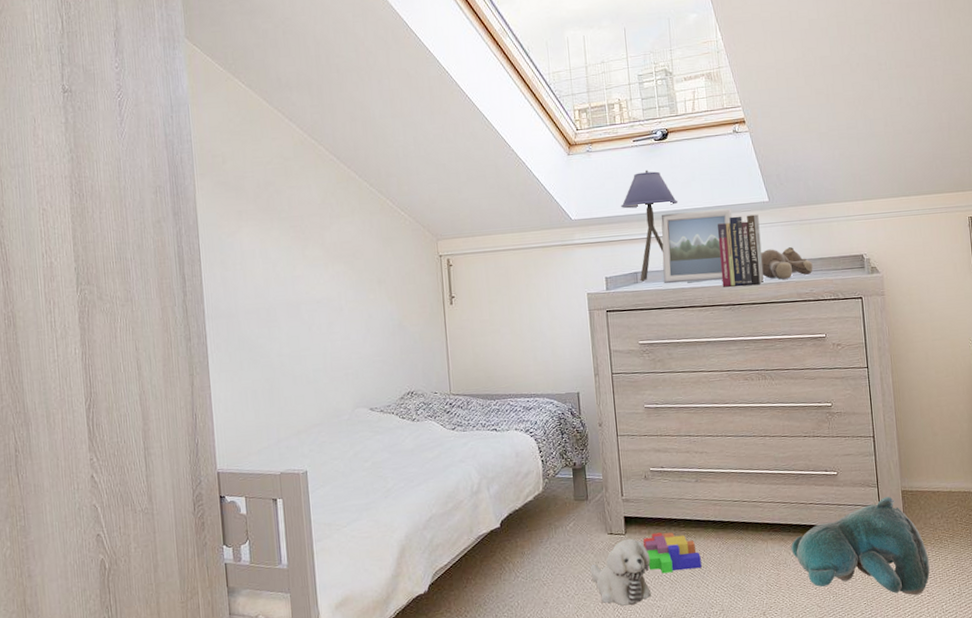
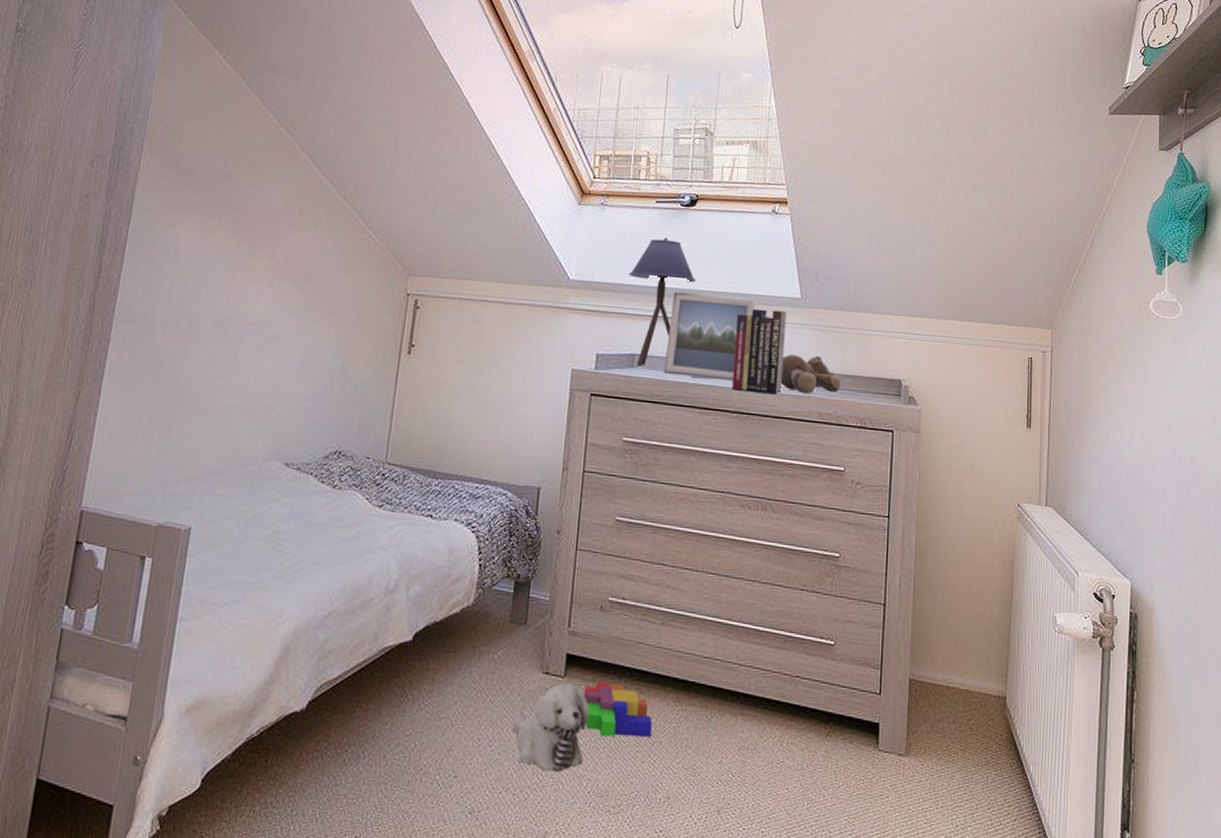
teddy bear: present [791,496,930,596] -> none [764,684,933,820]

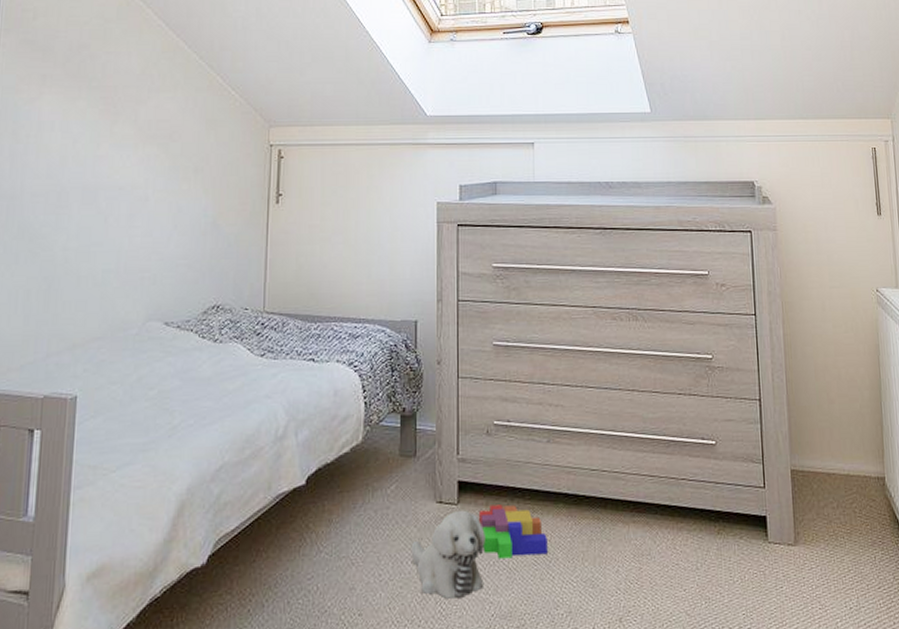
table lamp: present [628,237,697,367] -> none [483,66,549,193]
picture frame: present [663,291,757,381] -> none [525,117,609,199]
books: present [732,308,787,395] -> none [591,126,641,208]
stuffed bear: present [781,354,841,393] -> none [639,167,697,203]

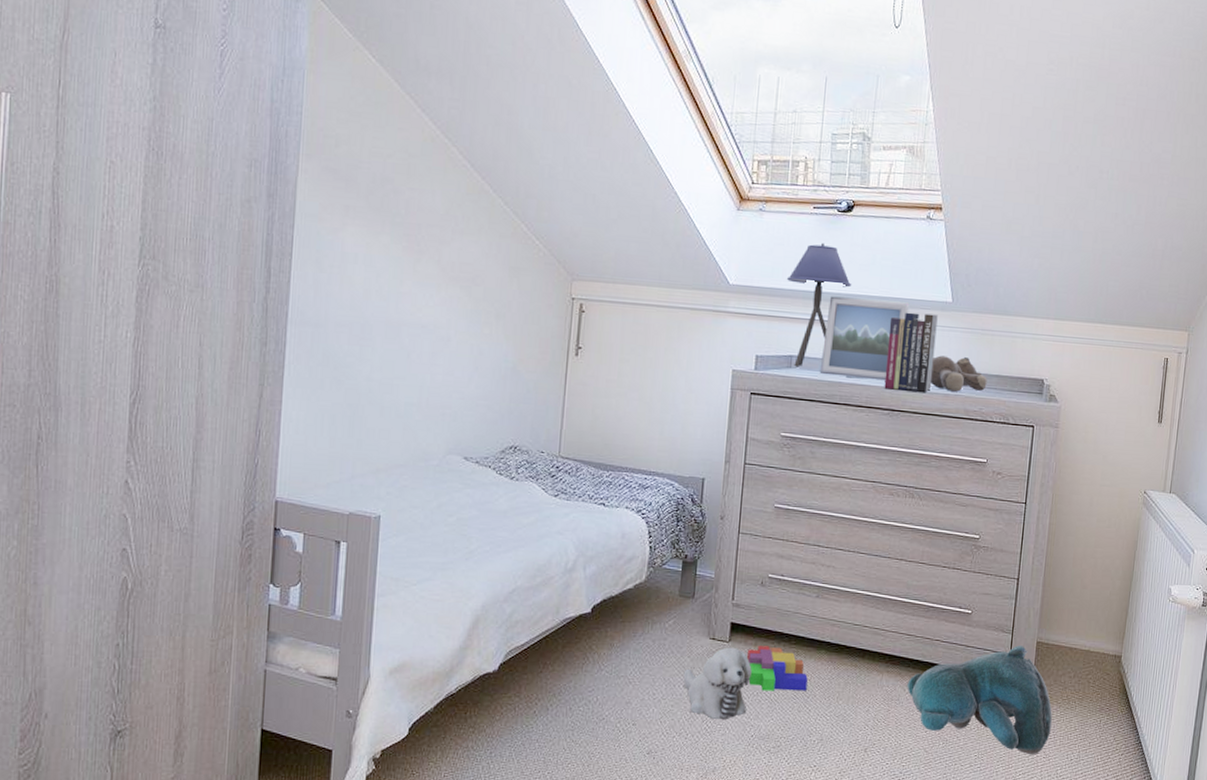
table lamp: none [483,66,549,193] -> present [786,242,852,367]
picture frame: none [525,117,609,199] -> present [819,296,910,381]
books: none [591,126,641,208] -> present [884,312,938,393]
stuffed bear: none [639,167,697,203] -> present [931,355,987,392]
teddy bear: none [657,476,823,607] -> present [907,646,1053,755]

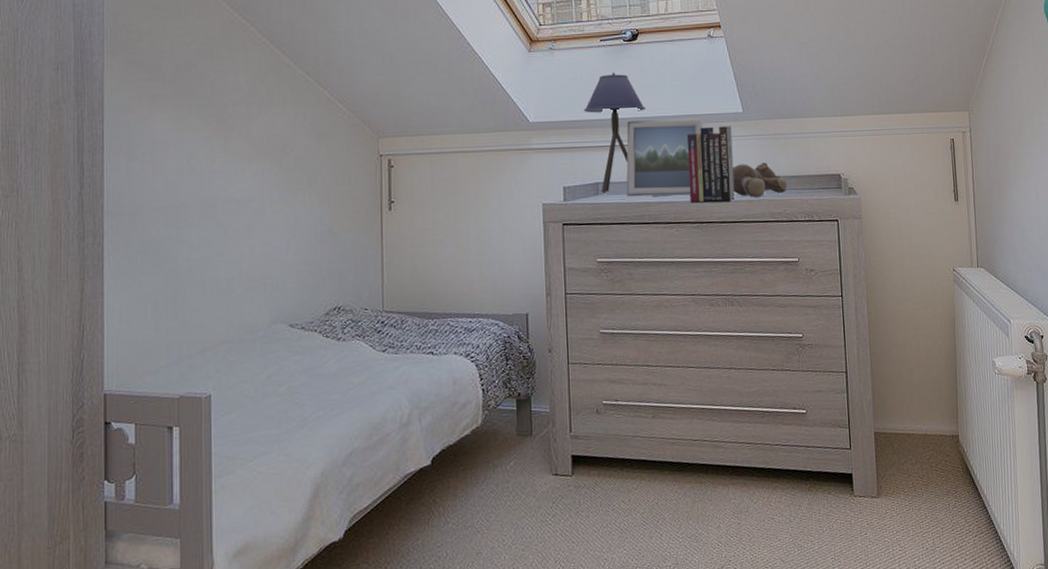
plush toy: present [683,647,752,719] -> none [530,480,599,558]
toy blocks: present [747,645,808,691] -> none [592,474,655,522]
teddy bear: present [907,646,1053,755] -> none [754,439,903,550]

